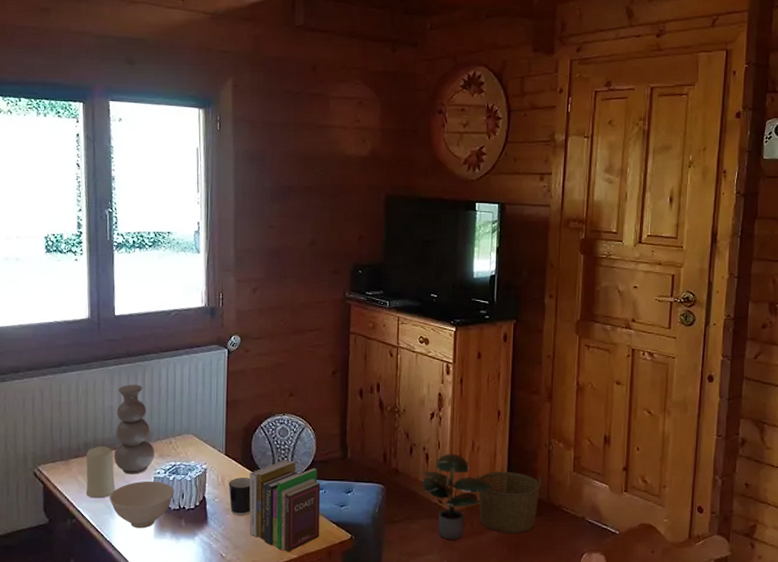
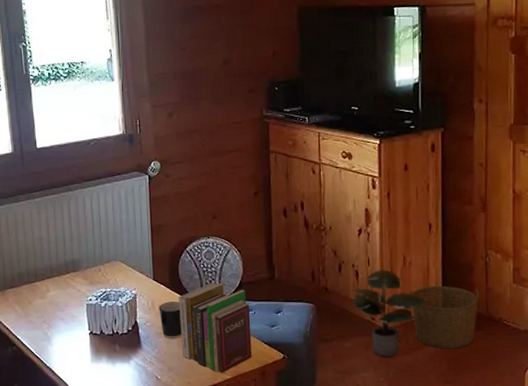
candle: present [85,446,116,498] -> none [21,276,51,326]
bowl: present [109,481,174,528] -> none [45,307,107,354]
vase: present [113,384,155,475] -> none [45,215,86,302]

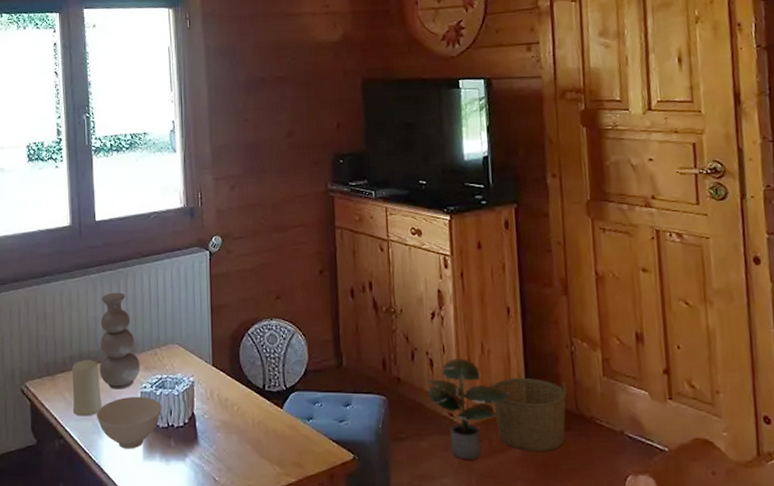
candle: none [21,276,51,326] -> present [72,359,103,416]
vase: none [45,215,86,302] -> present [99,292,141,389]
bowl: none [45,307,107,354] -> present [96,396,162,449]
mug: present [159,301,182,338] -> none [218,391,242,433]
books: present [179,282,252,373] -> none [239,370,319,475]

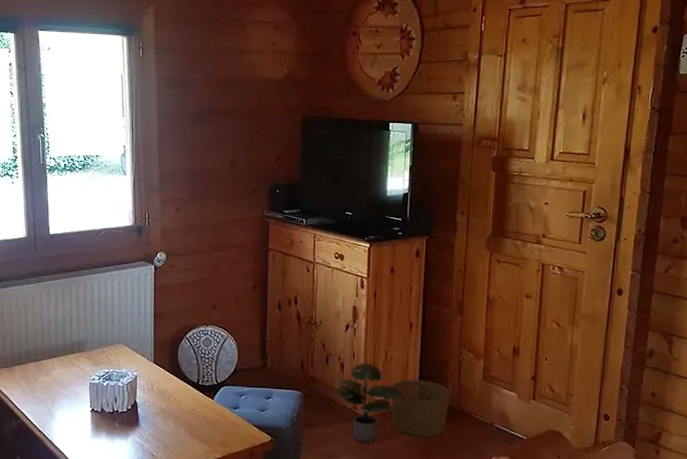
candle: present [72,359,103,416] -> none [28,354,55,402]
bowl: present [96,396,162,449] -> none [49,386,108,429]
vase: present [99,292,141,389] -> none [52,298,90,381]

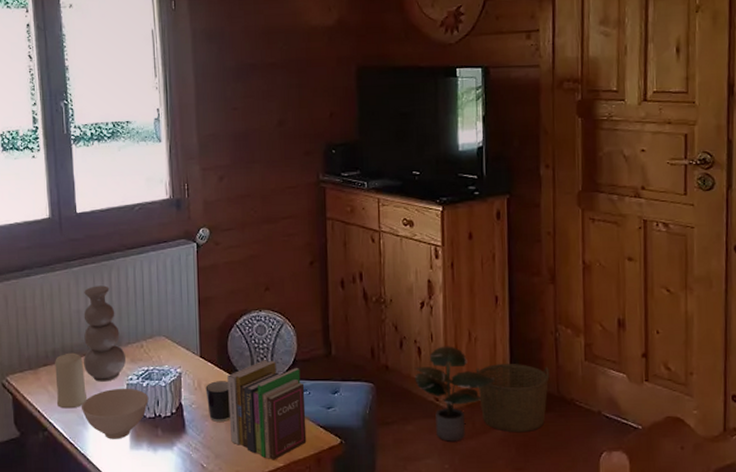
candle: none [28,354,55,402] -> present [55,352,88,409]
bowl: none [49,386,108,429] -> present [81,388,149,439]
vase: none [52,298,90,381] -> present [83,285,127,382]
mug: none [157,384,178,418] -> present [205,381,230,422]
books: none [177,368,243,452] -> present [227,360,307,460]

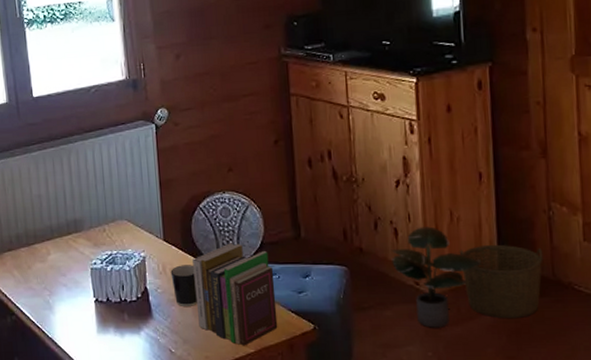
candle: present [55,352,88,409] -> none [19,237,53,293]
bowl: present [81,388,149,439] -> none [46,272,114,324]
vase: present [83,285,127,382] -> none [44,169,90,266]

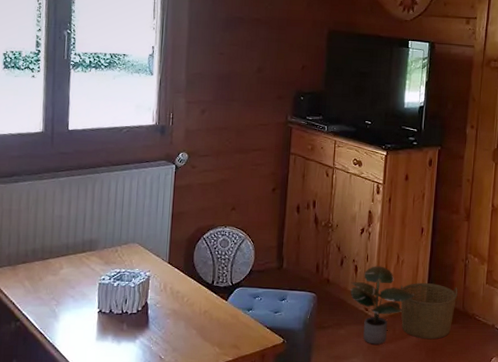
mug: present [170,265,197,306] -> none [170,285,192,320]
books: present [192,243,278,346] -> none [188,269,257,355]

